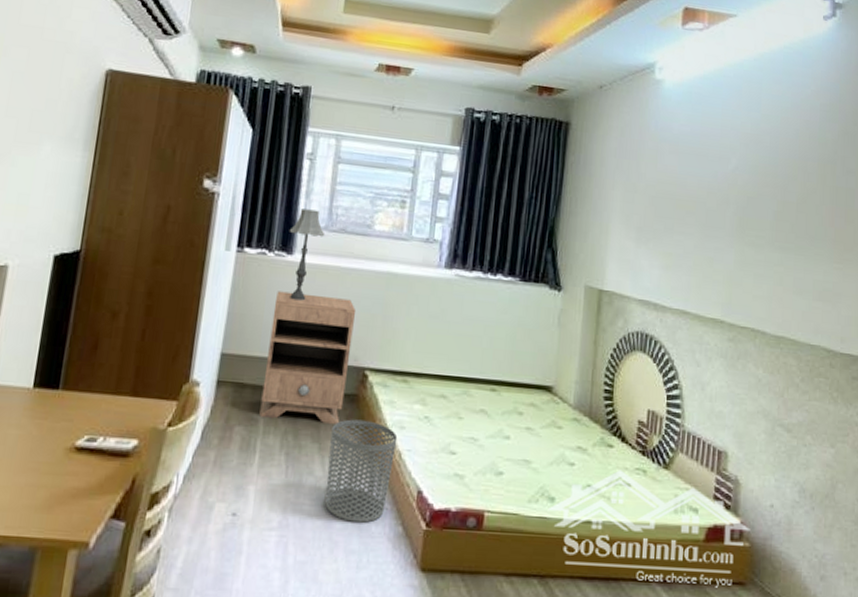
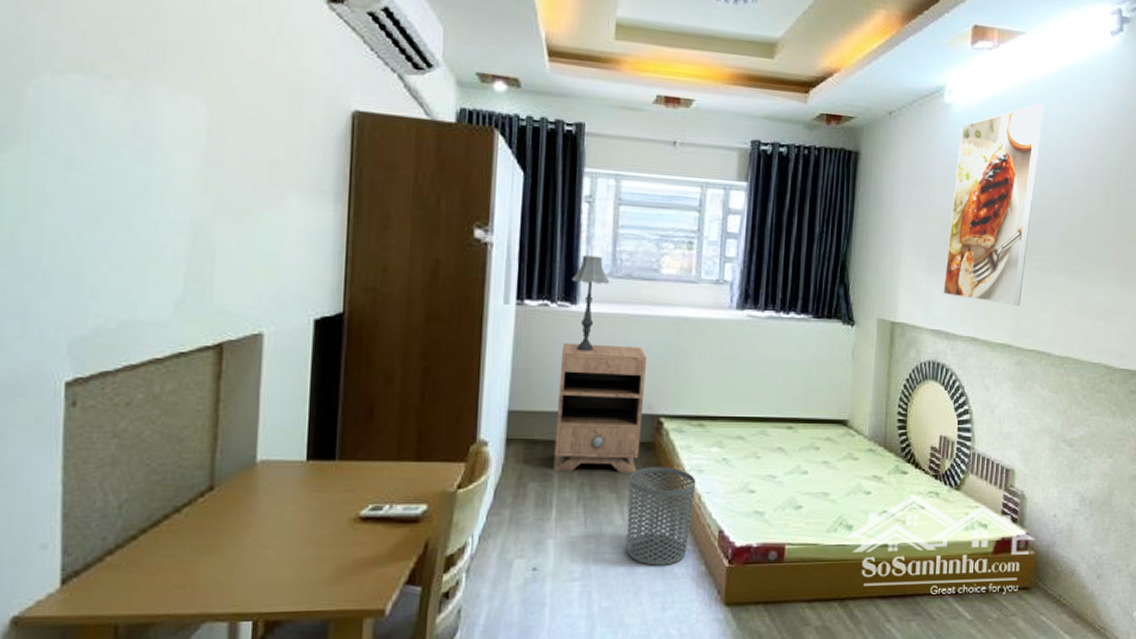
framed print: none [652,83,756,281] -> present [943,104,1045,306]

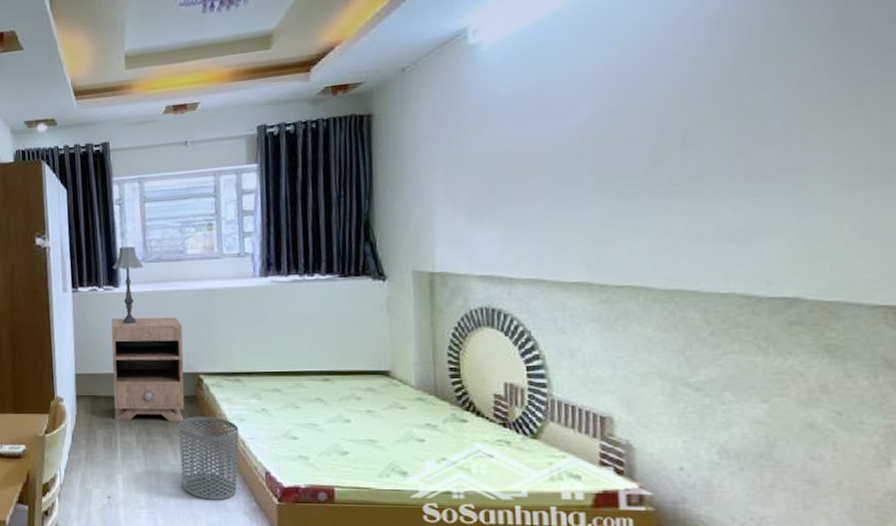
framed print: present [943,104,1045,306] -> none [490,16,608,241]

